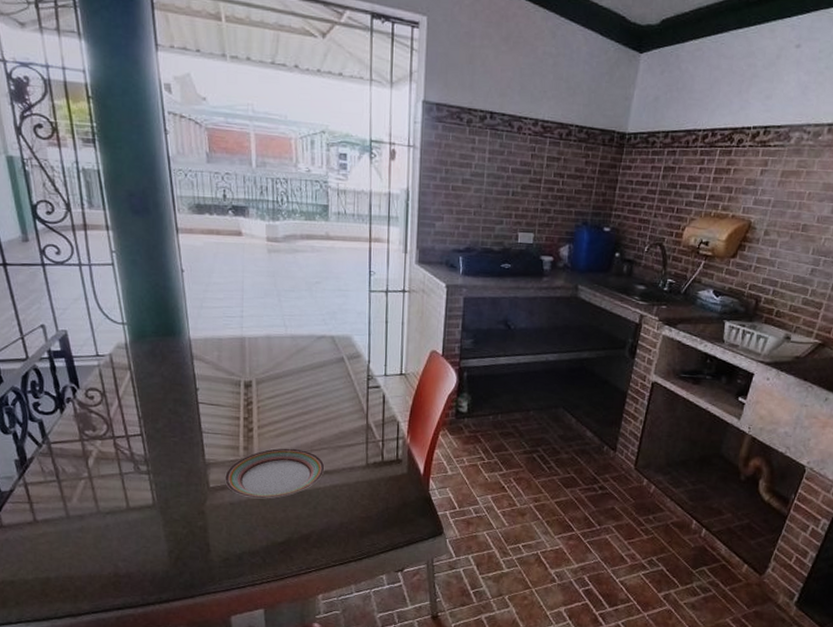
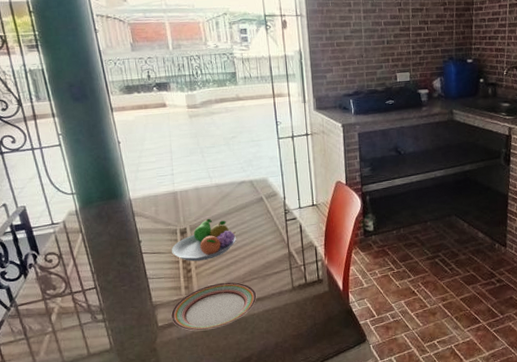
fruit bowl: none [233,373,308,421] -> present [172,218,236,262]

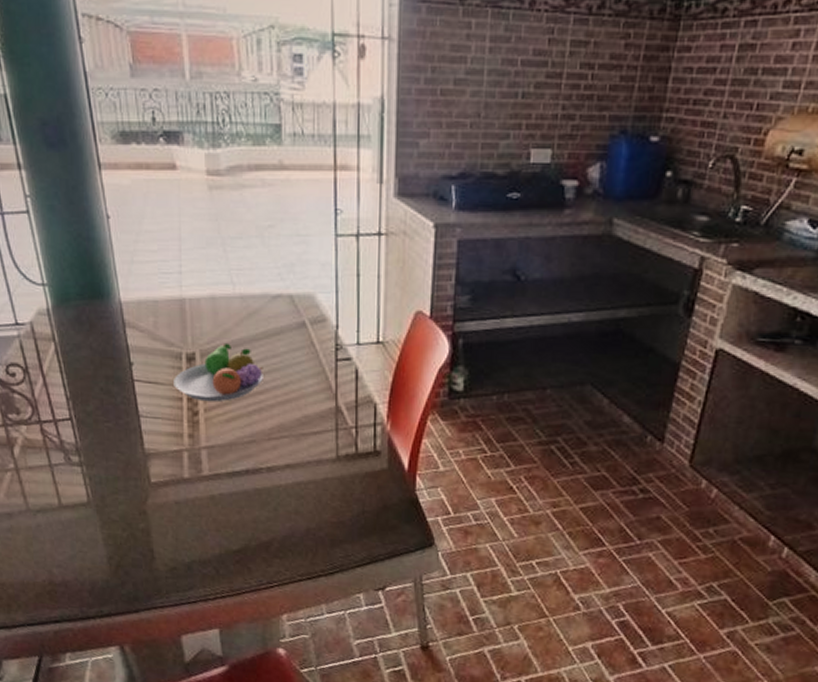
plate: present [171,282,257,331] -> none [168,435,286,497]

